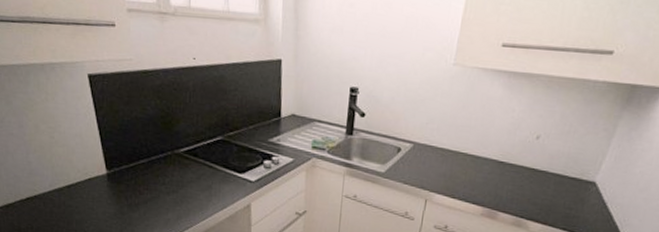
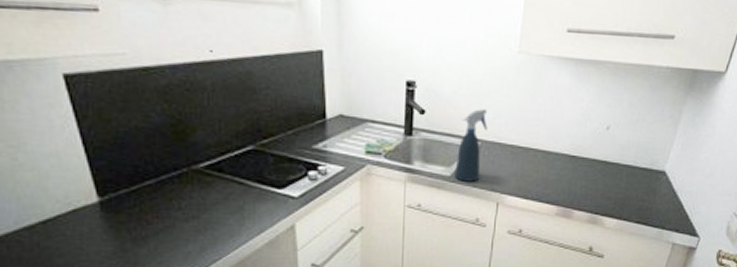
spray bottle: none [388,114,421,179] -> present [454,109,488,182]

